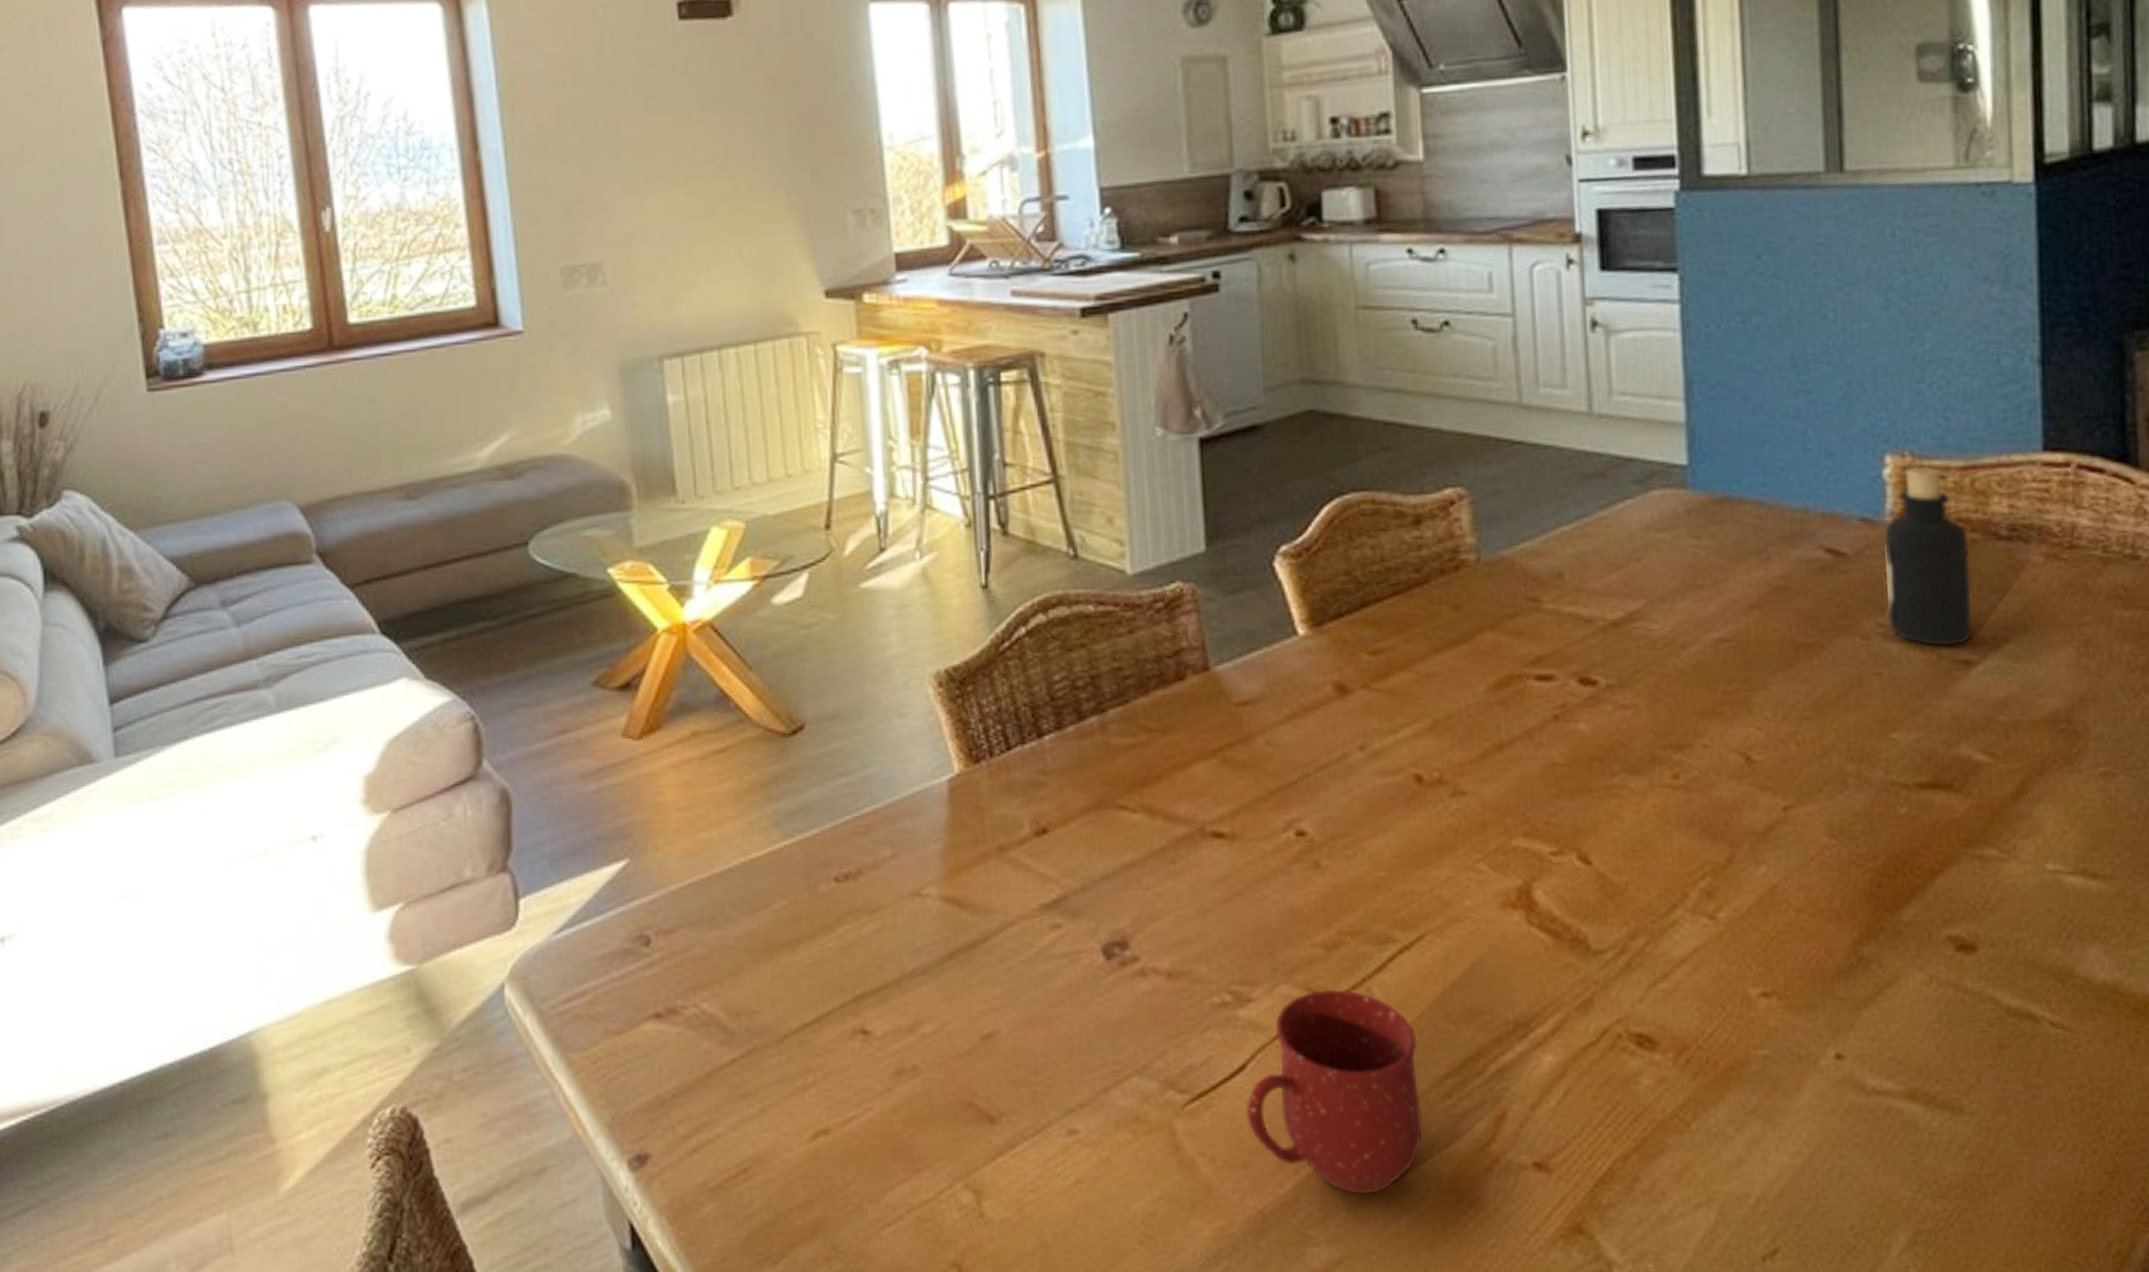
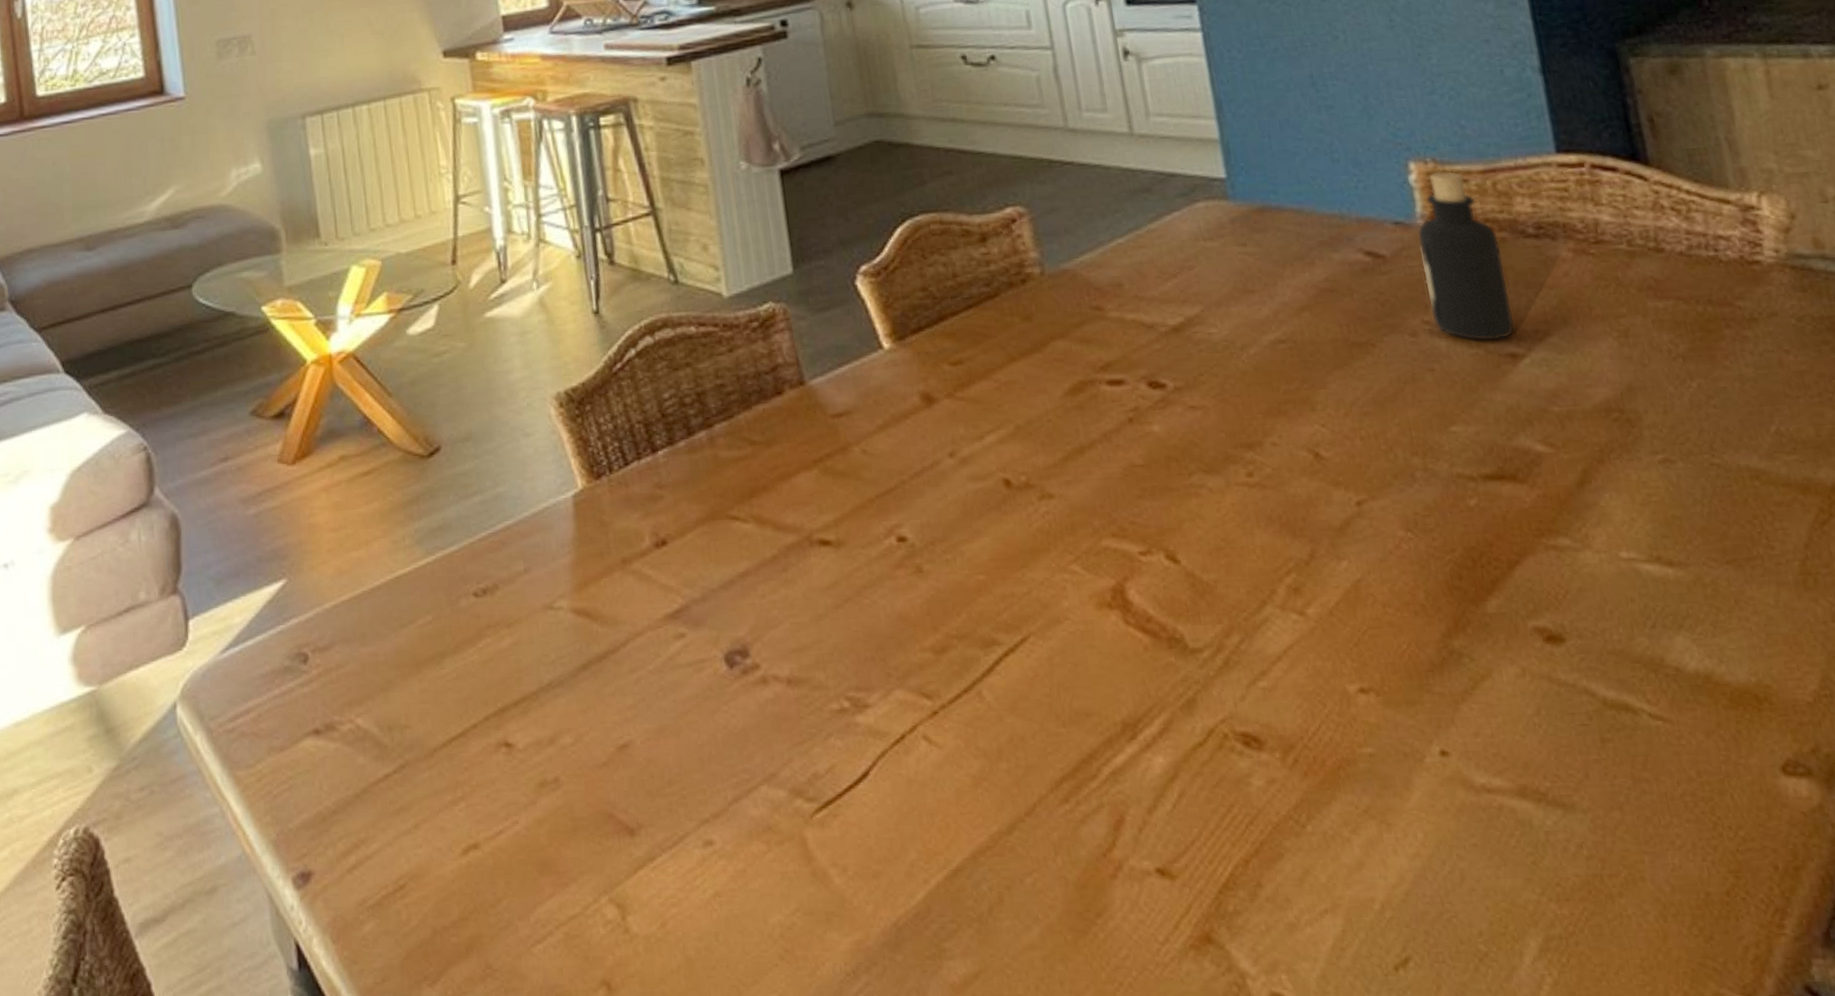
mug: present [1245,989,1423,1195] -> none [871,693,1046,905]

